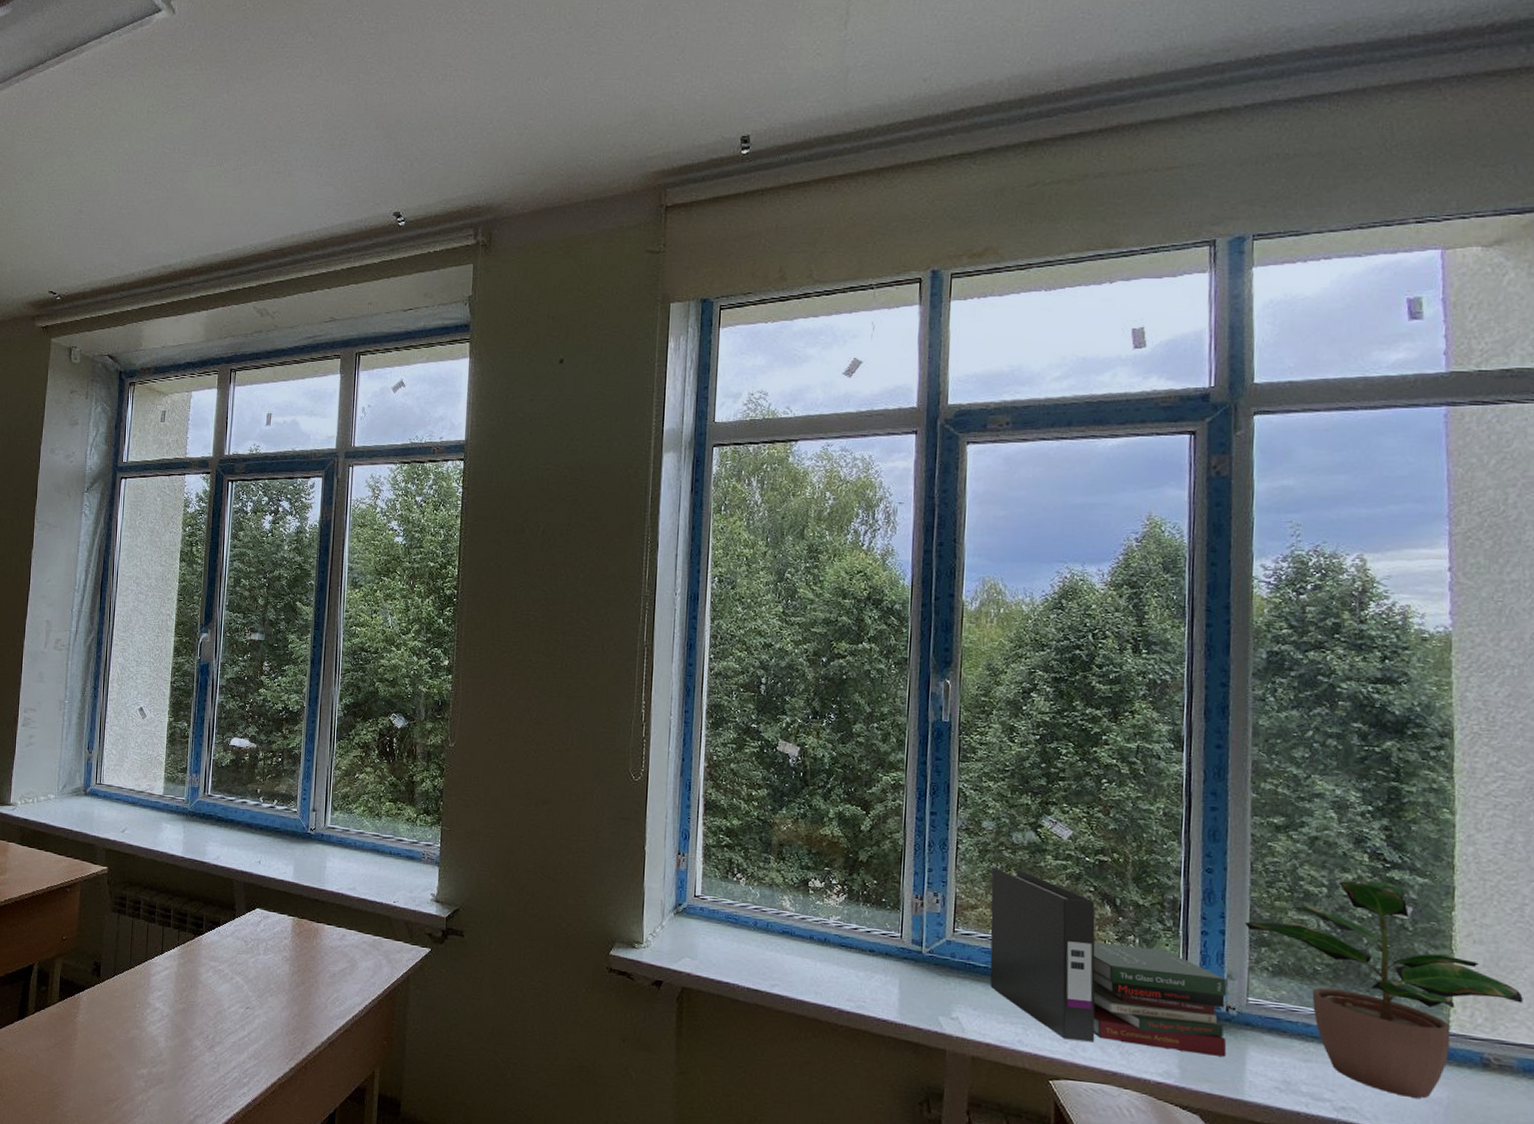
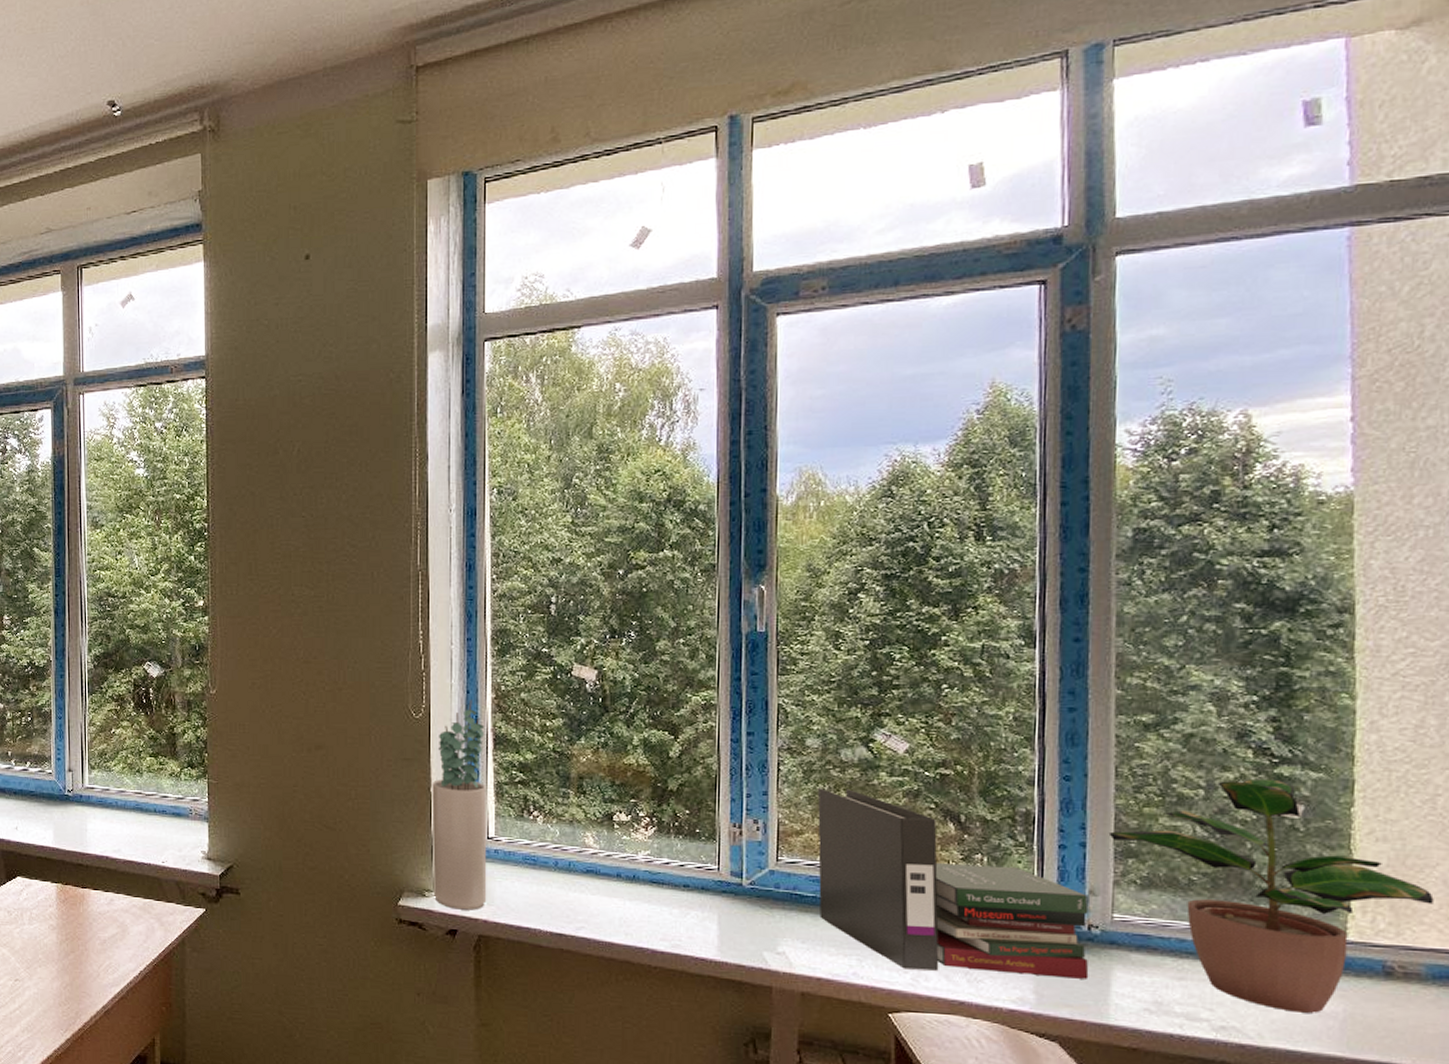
vase: none [642,766,697,963] -> present [432,699,487,910]

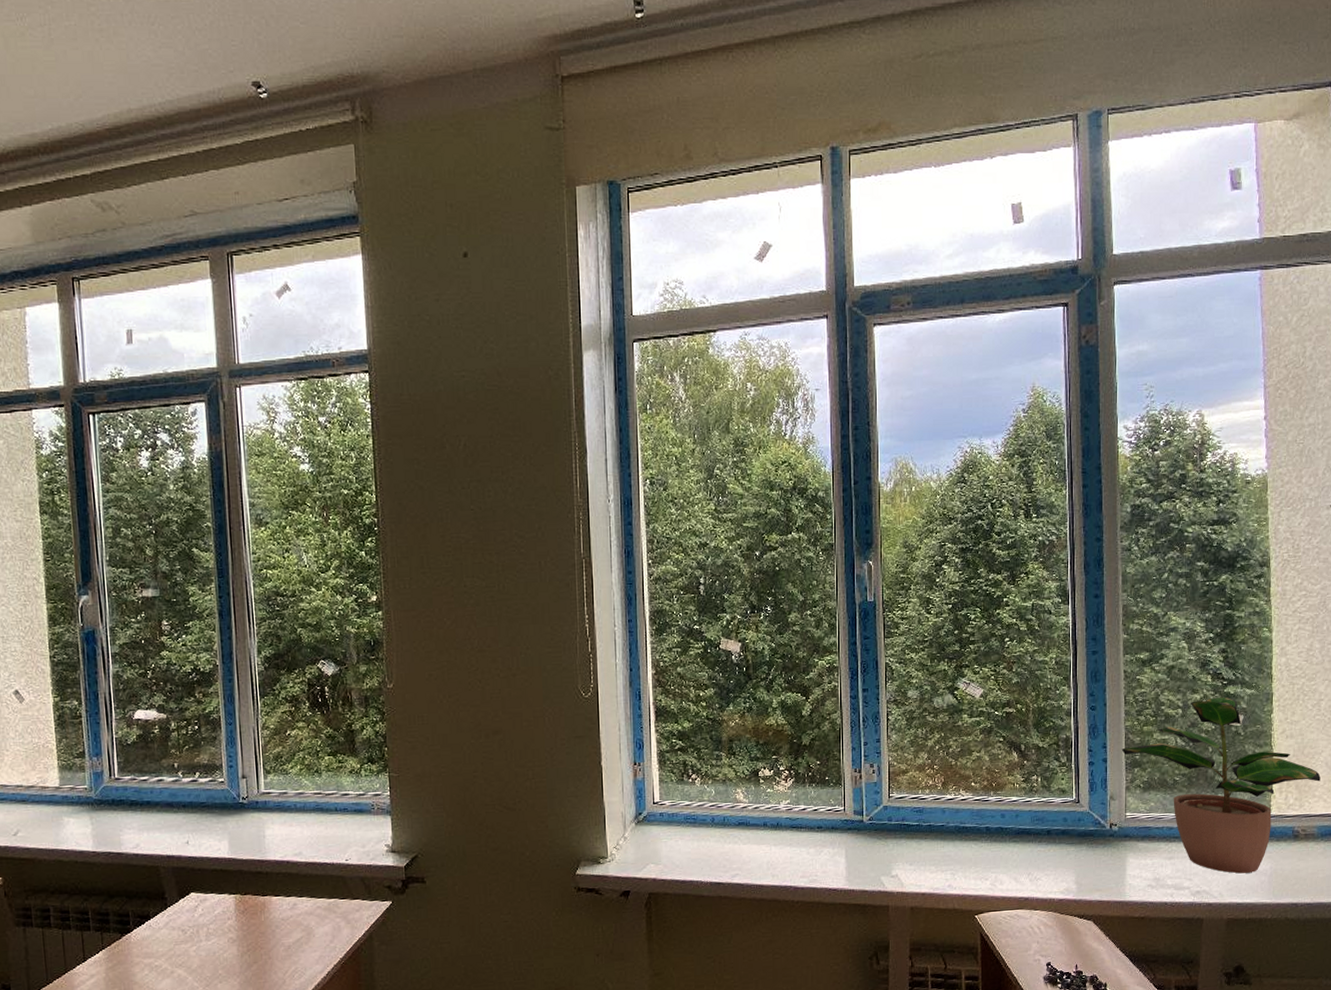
vase: present [432,699,487,910] -> none [602,676,655,872]
binder: present [818,788,939,971] -> none [918,731,1010,877]
books: present [934,863,1089,979] -> none [1004,783,1112,871]

